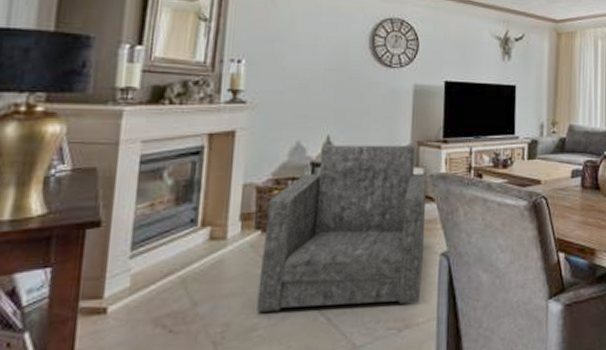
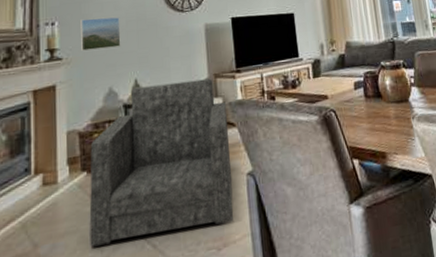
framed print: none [269,60,318,97] -> present [80,17,121,51]

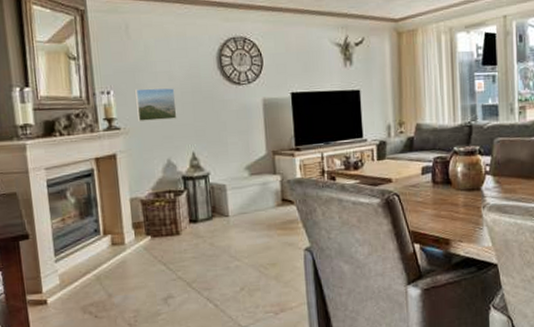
armchair: present [89,78,234,247] -> none [152,155,291,301]

